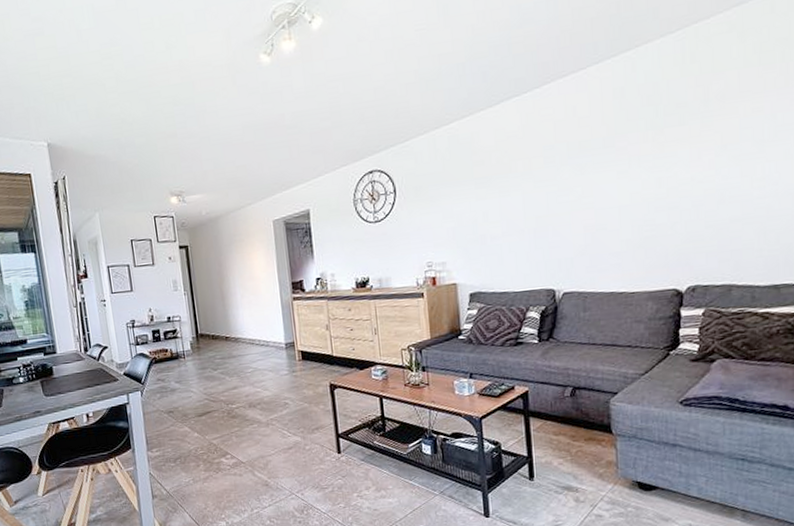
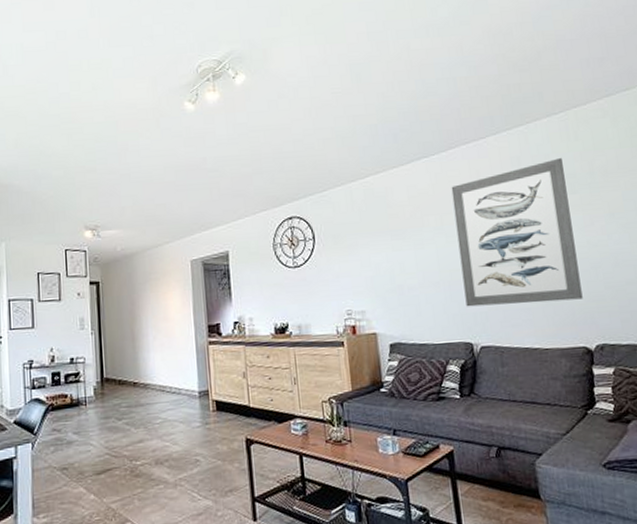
wall art: none [543,85,679,254] -> present [451,158,583,307]

